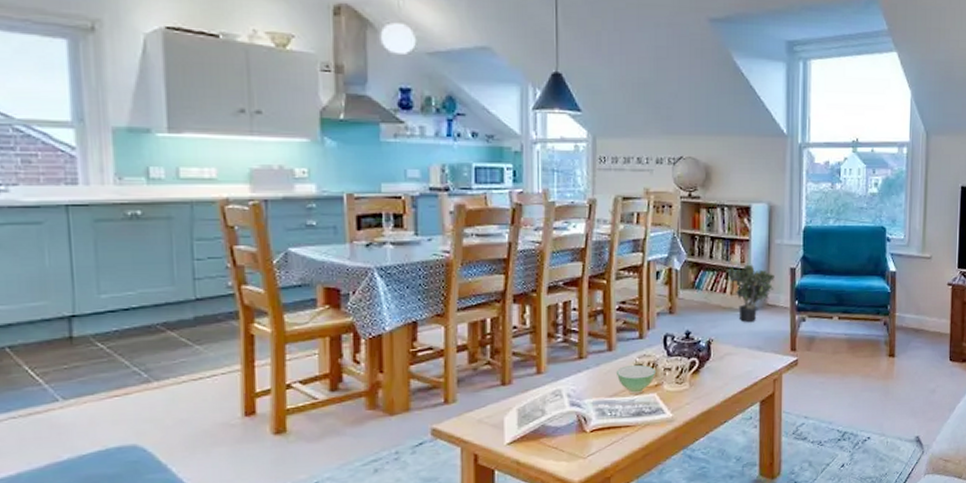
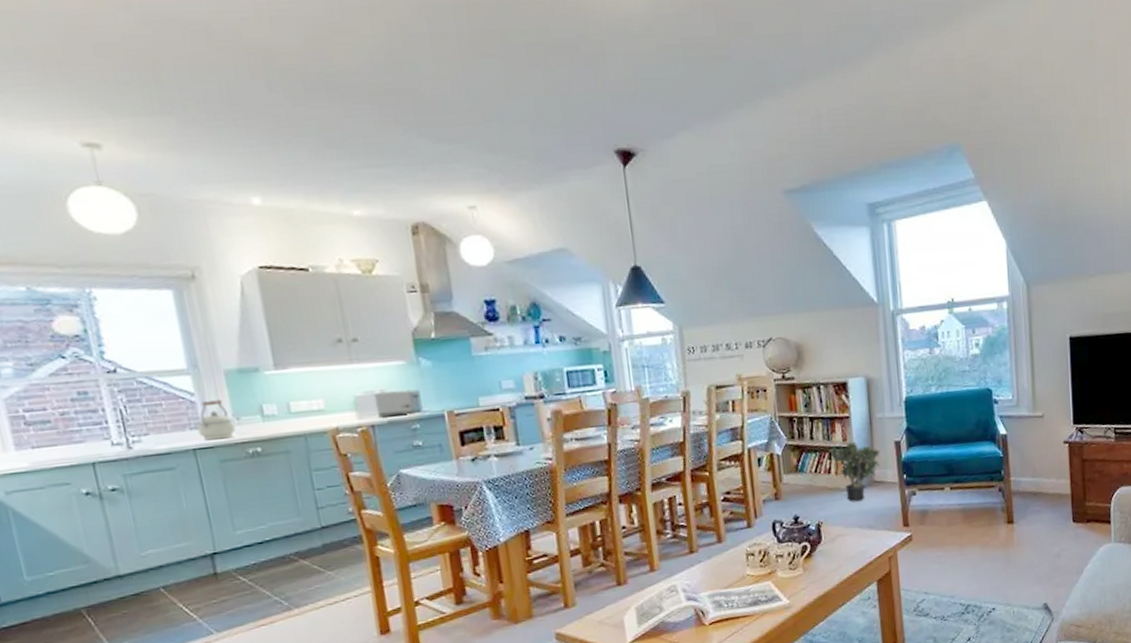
kettle: none [73,156,117,198] -> present [197,399,237,441]
toaster: none [271,166,321,193] -> present [374,389,423,418]
bowl: present [615,365,656,394] -> none [728,554,769,584]

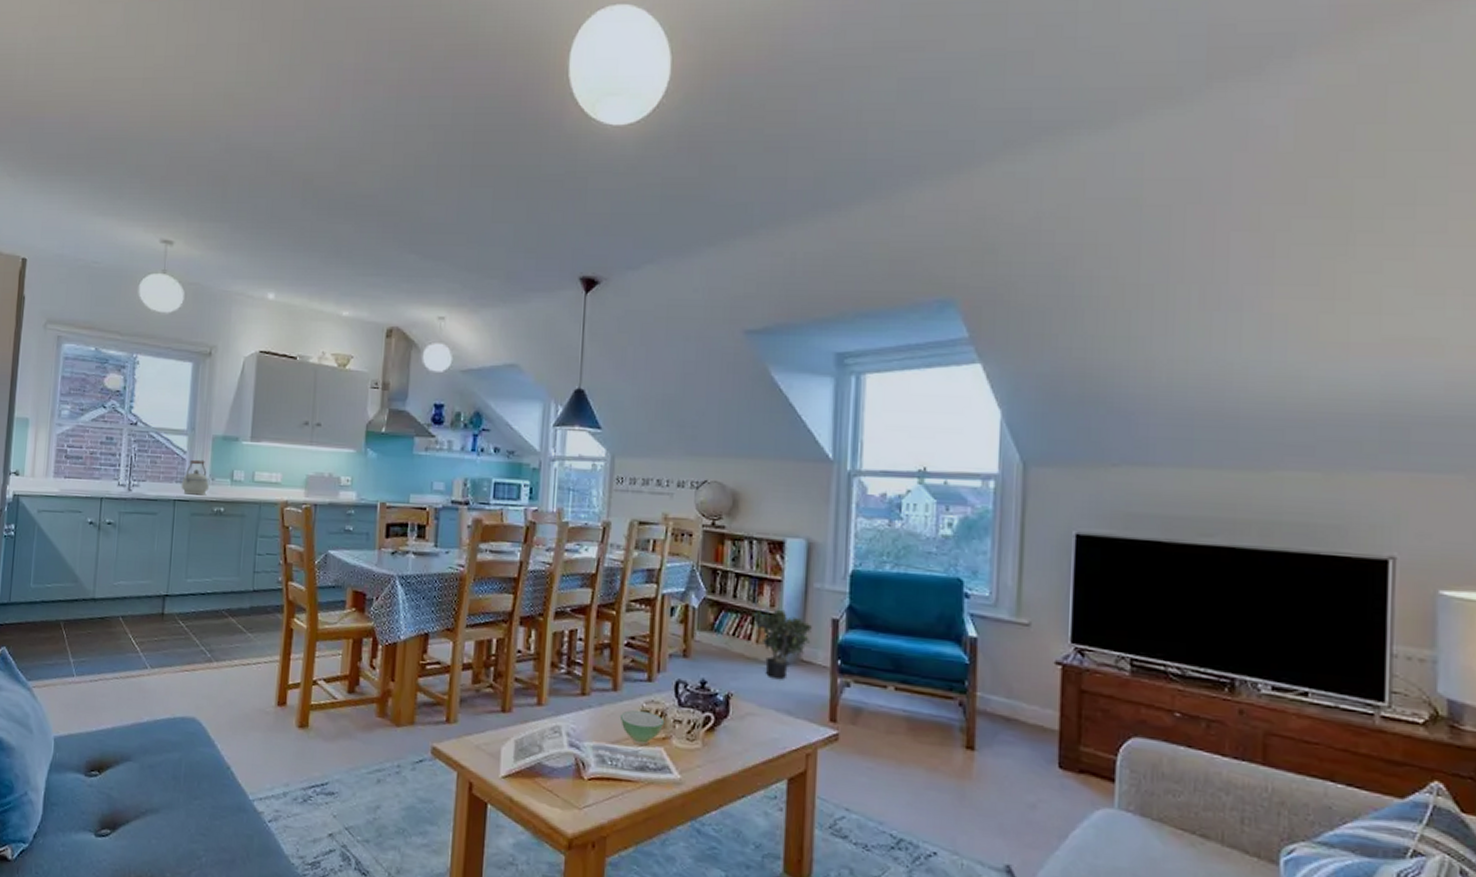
toaster: present [374,389,423,418] -> none [321,474,361,501]
bowl: none [728,554,769,584] -> present [619,710,665,746]

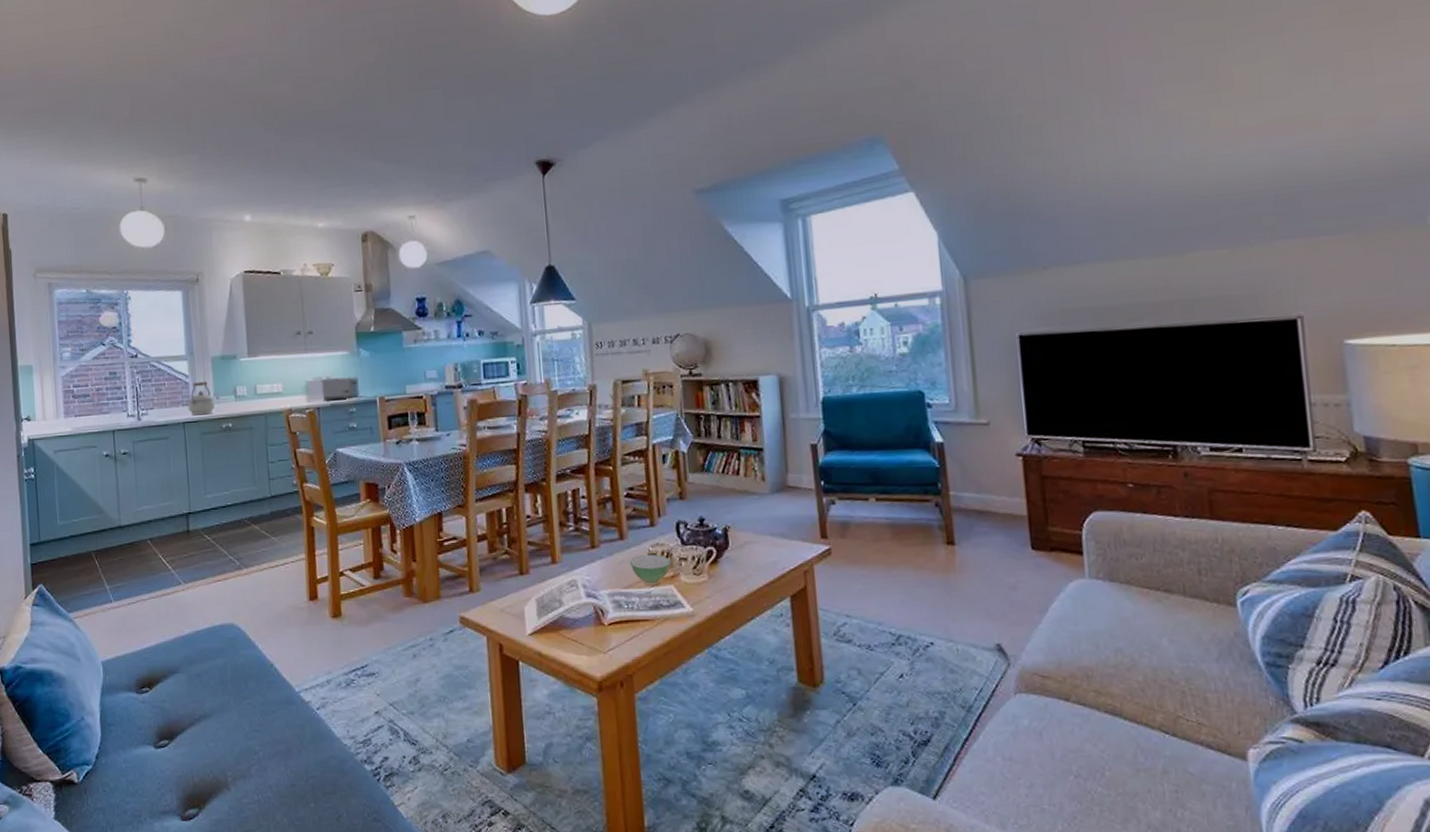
toaster: none [321,474,361,501] -> present [321,376,359,401]
potted plant: present [751,609,812,680] -> none [736,442,794,508]

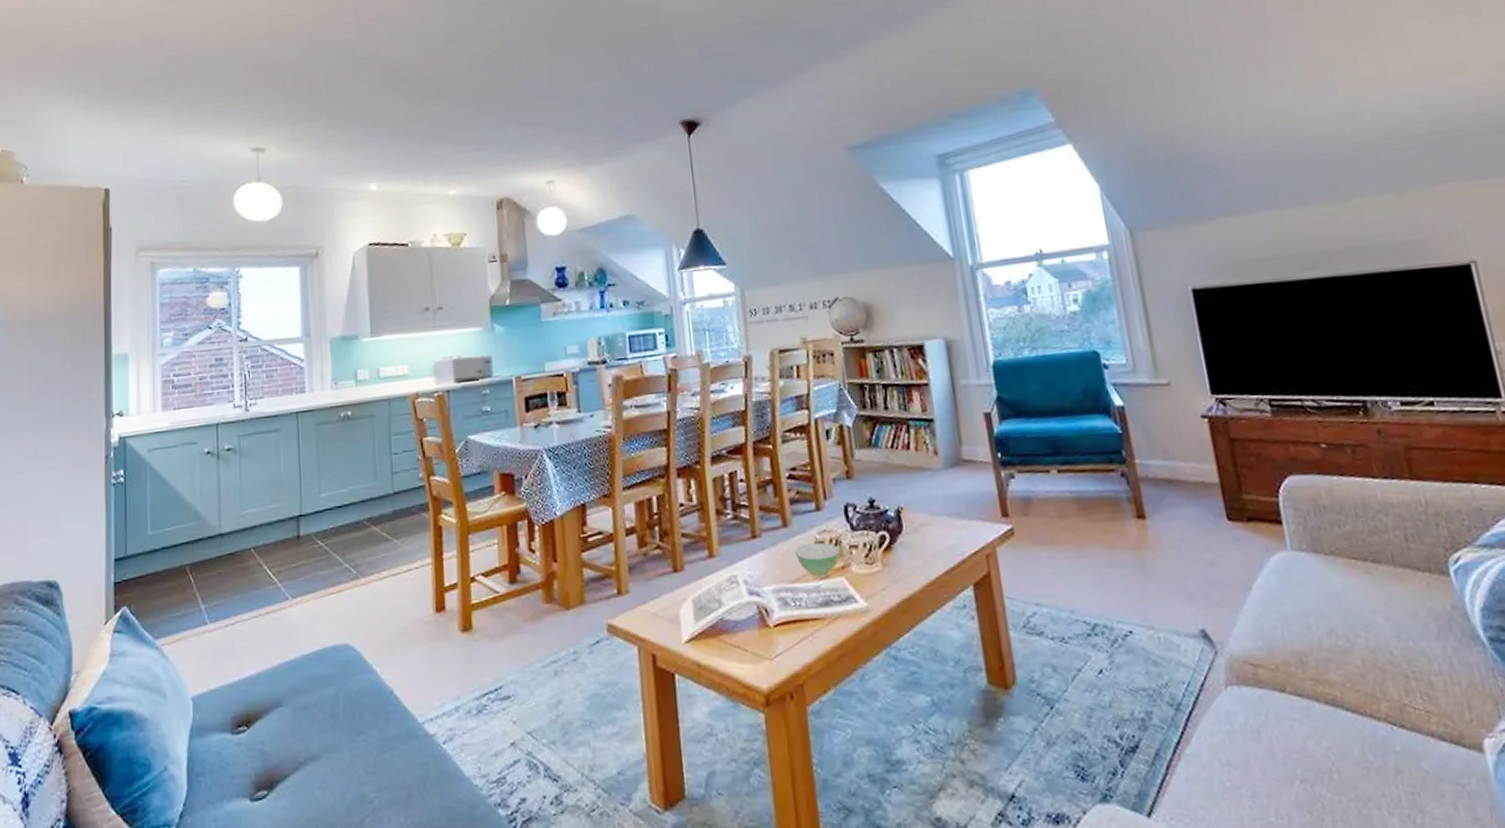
kettle: present [187,381,216,416] -> none [302,365,334,404]

